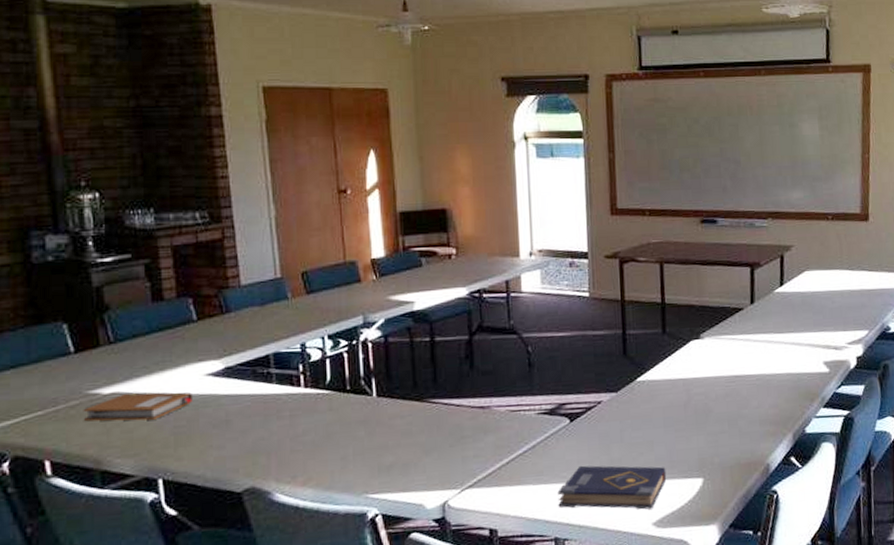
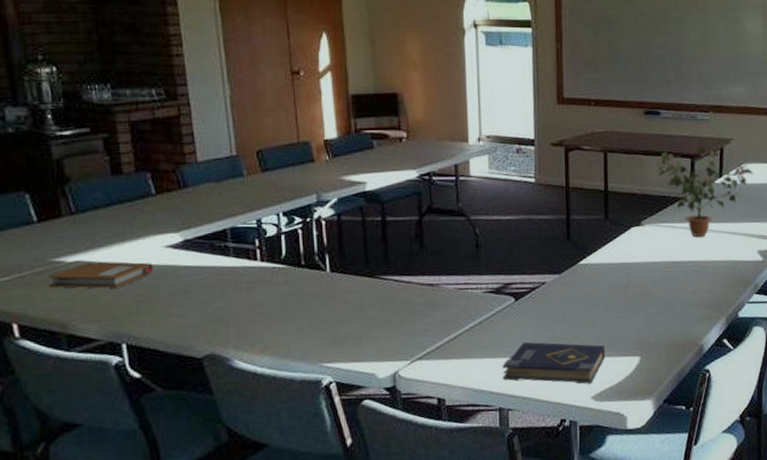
potted plant: none [714,254,816,349] -> present [656,147,754,237]

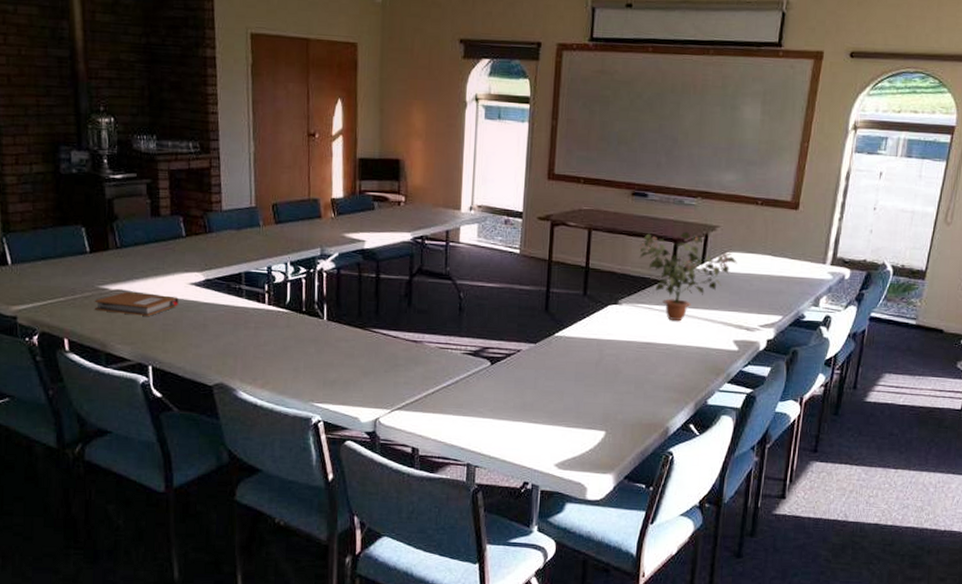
book: present [502,341,606,384] -> none [473,404,573,452]

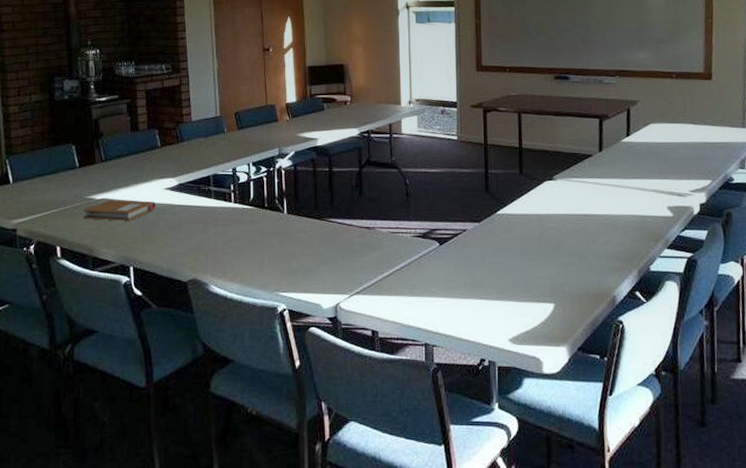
potted plant: present [638,231,737,321] -> none [566,108,661,192]

